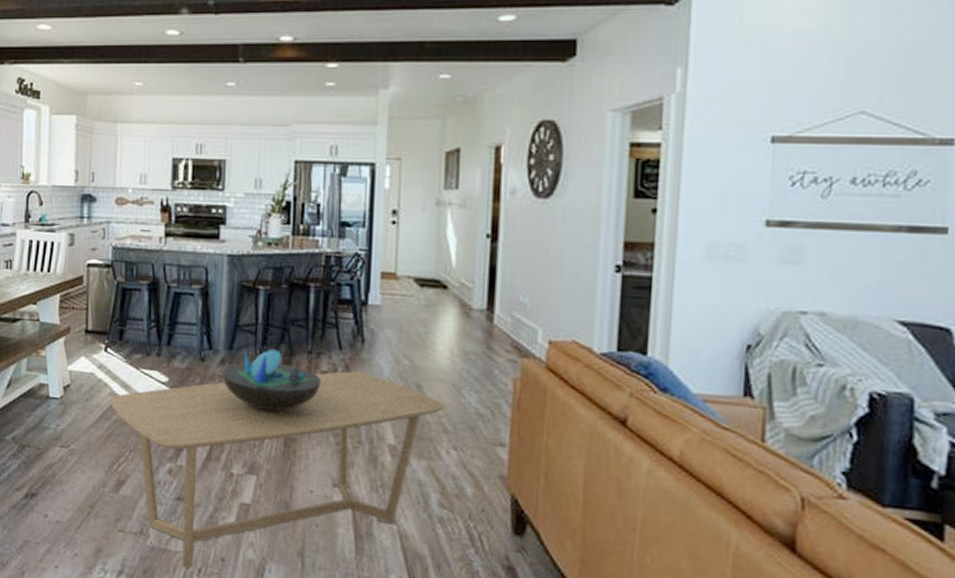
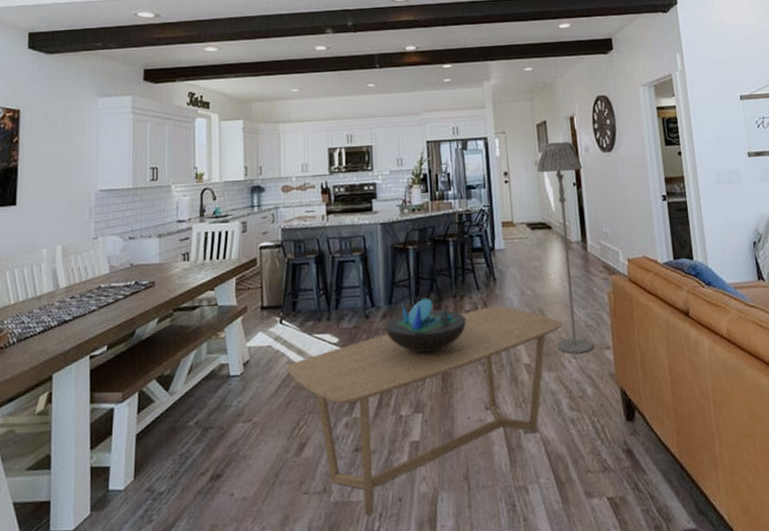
floor lamp: none [433,178,503,446] -> present [537,142,594,354]

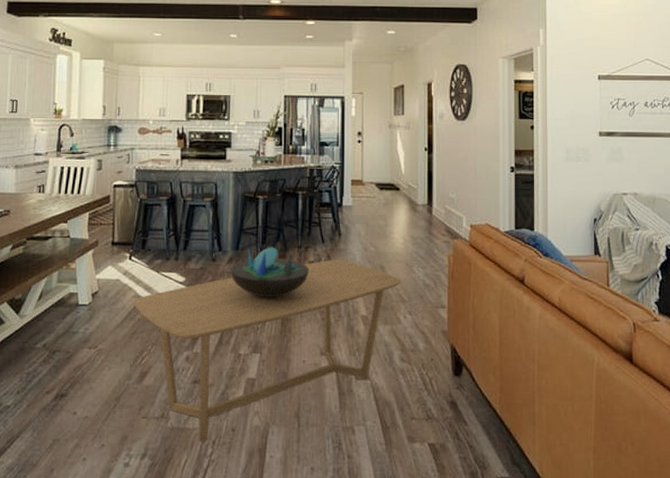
floor lamp: present [537,142,594,354] -> none [391,107,435,311]

